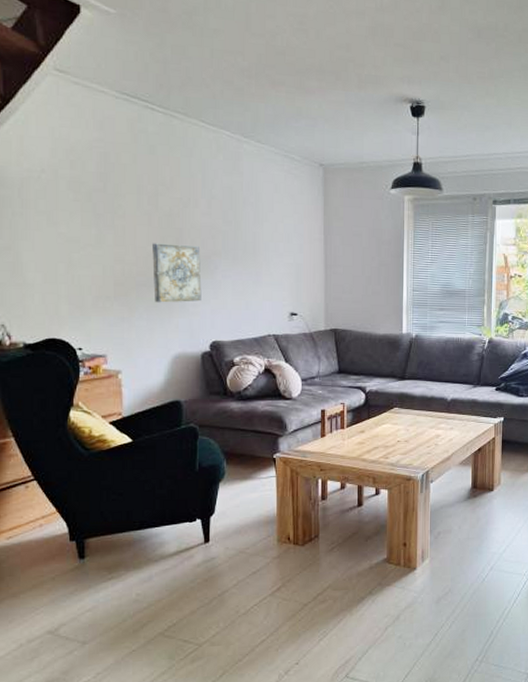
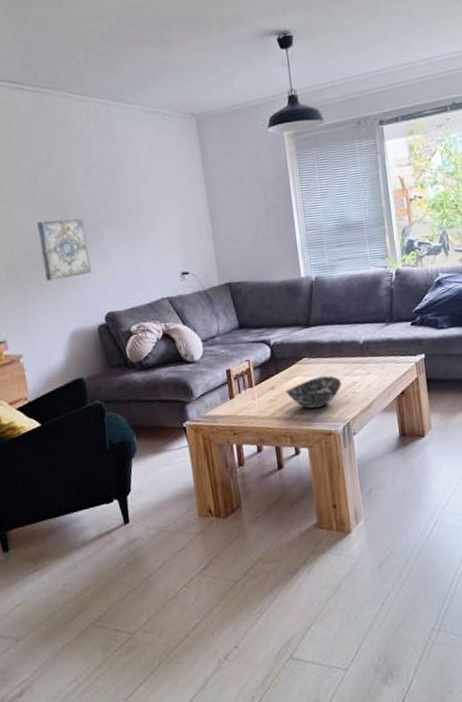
bowl: none [374,427,427,455] -> present [285,376,342,409]

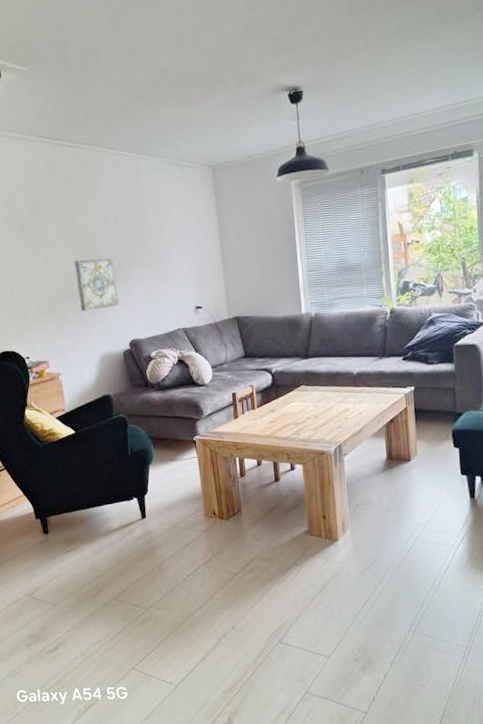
bowl: present [285,376,342,409] -> none [284,402,336,431]

